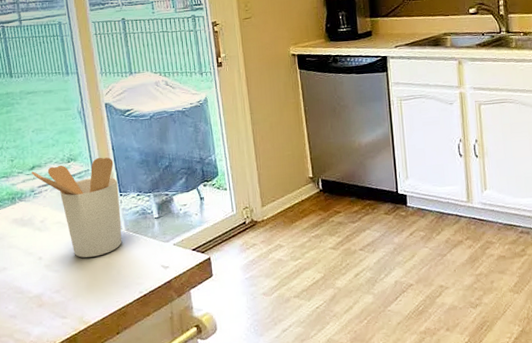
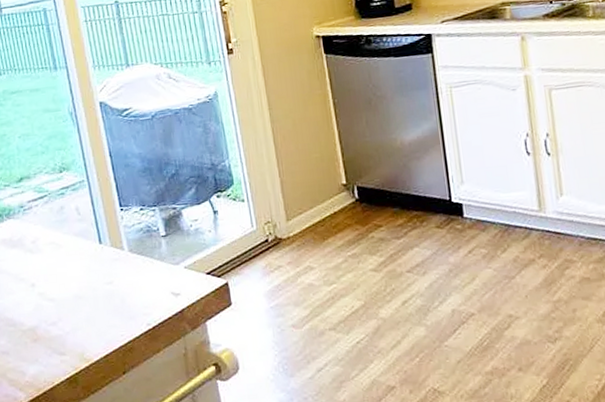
utensil holder: present [32,157,122,258] -> none [20,165,125,284]

